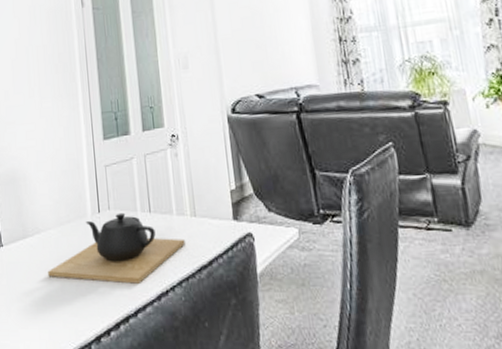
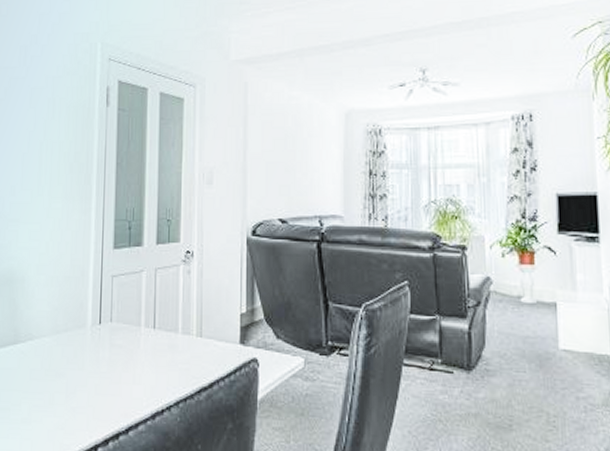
teapot: present [48,212,185,284] -> none [37,326,187,401]

